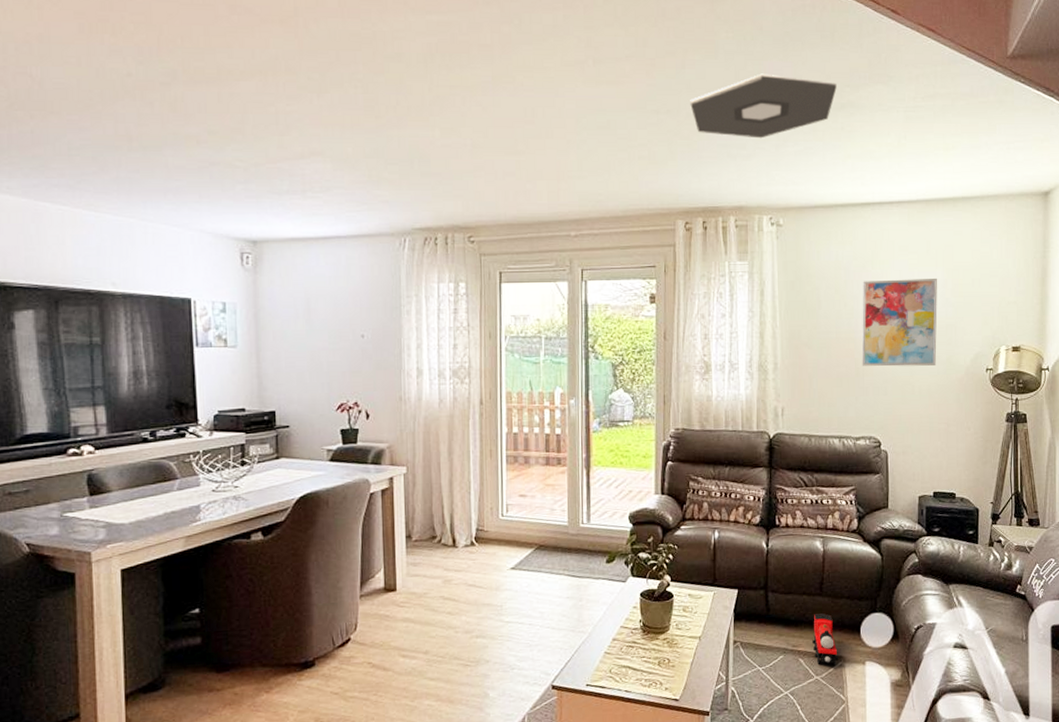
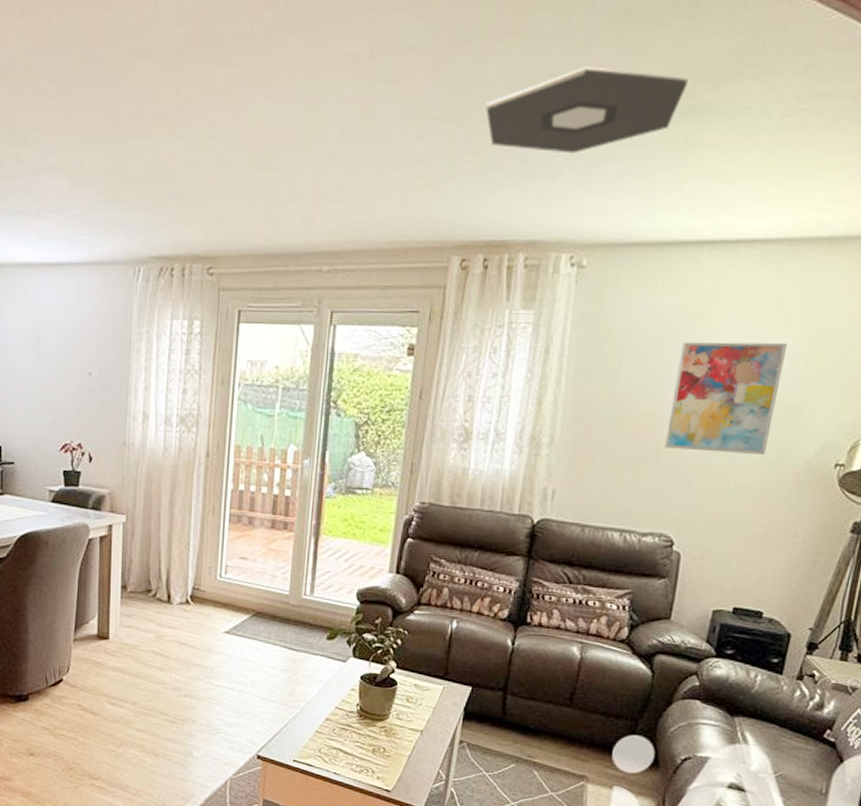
toy train: present [812,613,838,665] -> none [552,726,581,784]

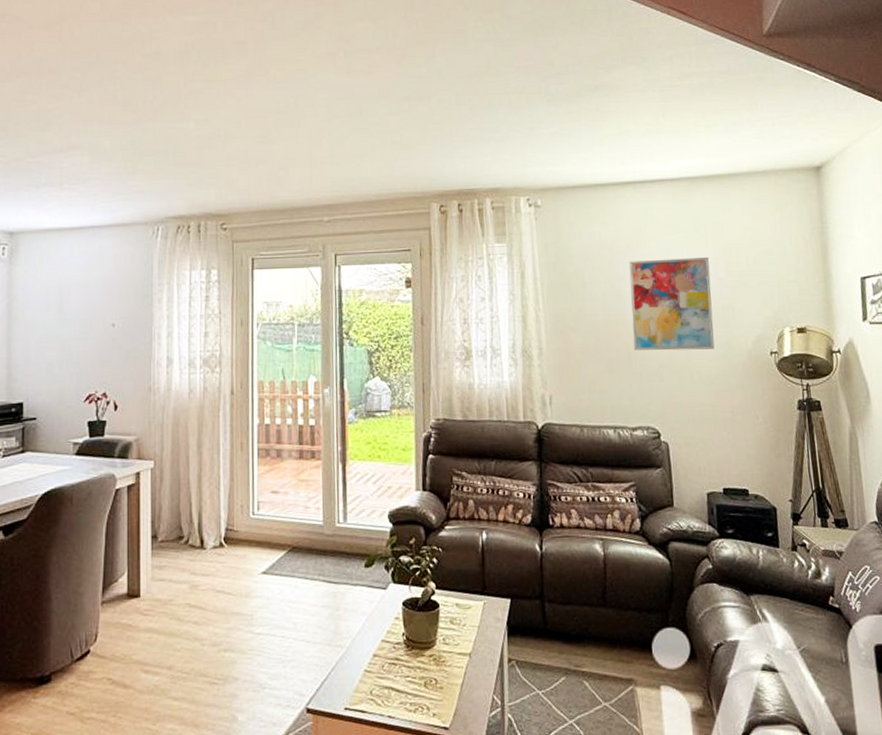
ceiling light: present [486,66,688,154] -> none [441,59,589,122]

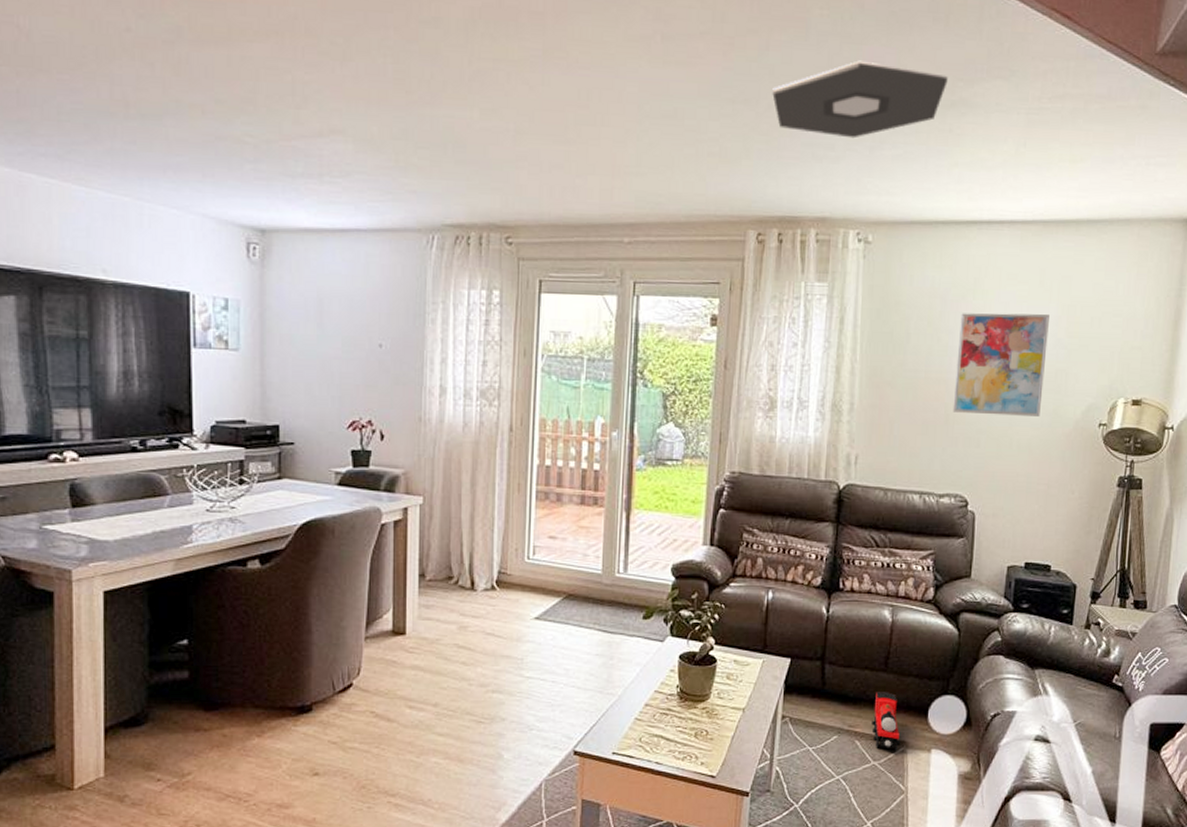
ceiling light: none [441,59,589,122] -> present [772,60,948,139]
toy train: none [597,628,629,690] -> present [872,692,900,751]

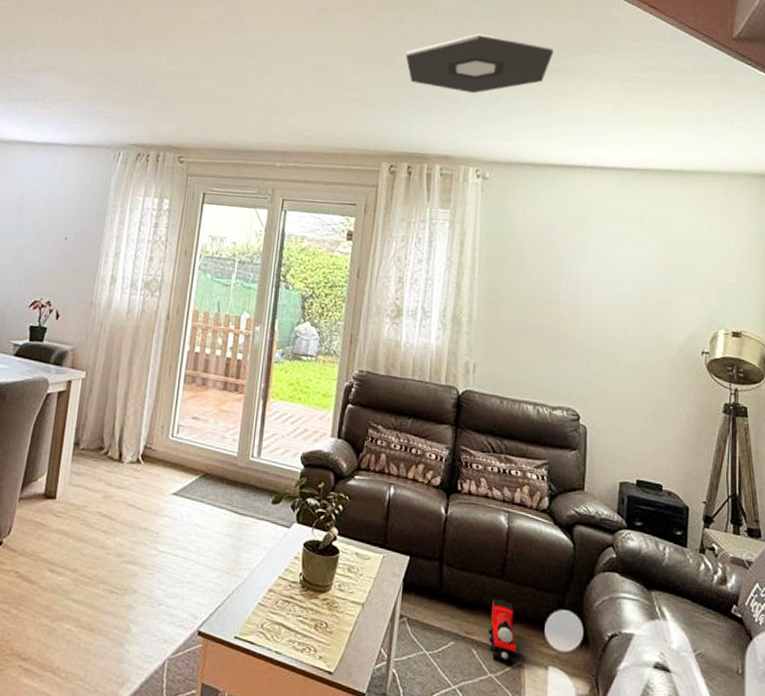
wall art: present [952,313,1049,416] -> none [563,243,650,341]

